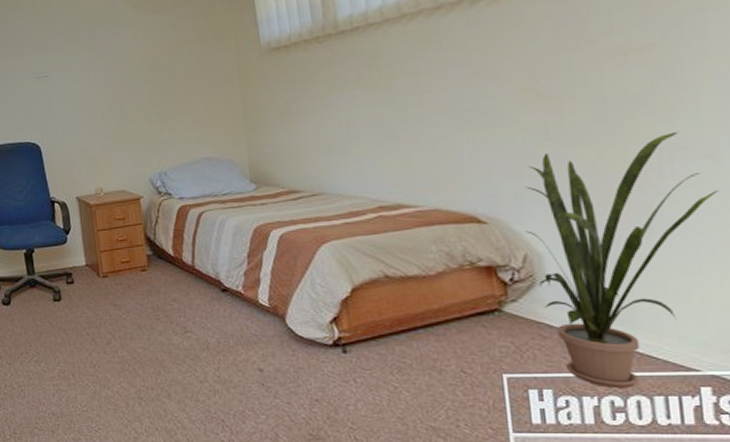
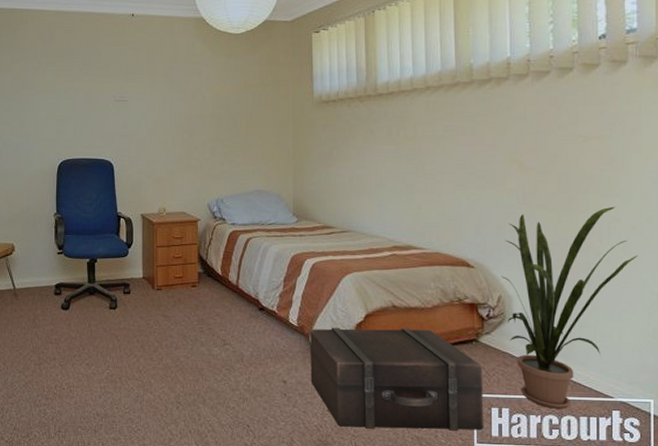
suitcase: none [285,300,521,420] -> present [310,327,484,431]

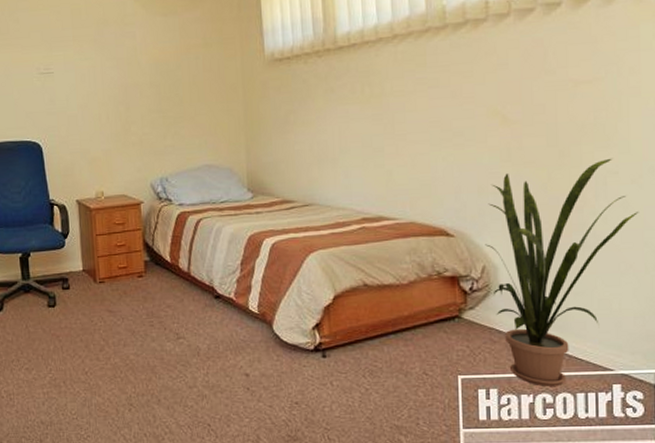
suitcase: present [310,327,484,431] -> none [273,307,471,420]

